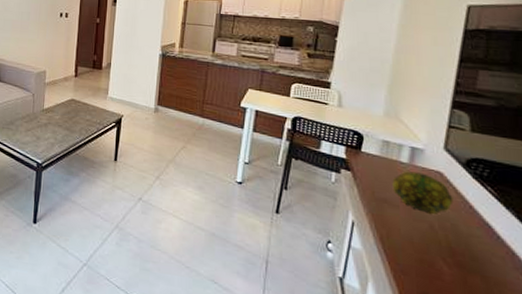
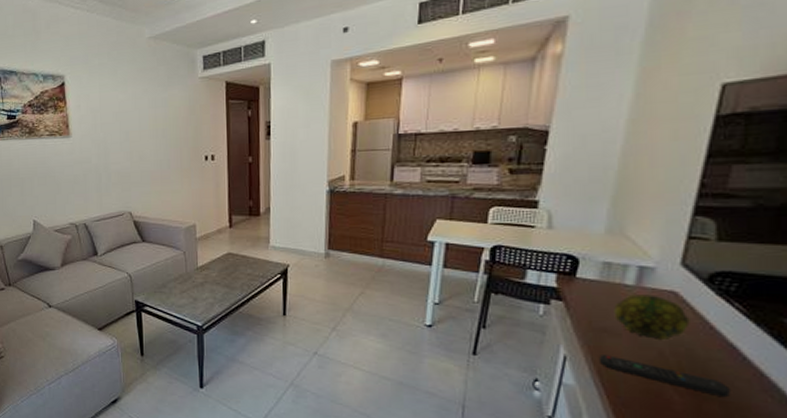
remote control: none [381,223,489,273] -> present [598,355,730,398]

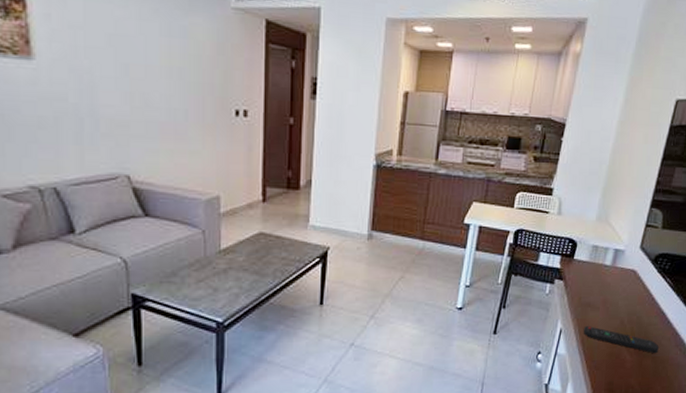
decorative ball: present [614,294,690,341] -> none [596,273,641,311]

